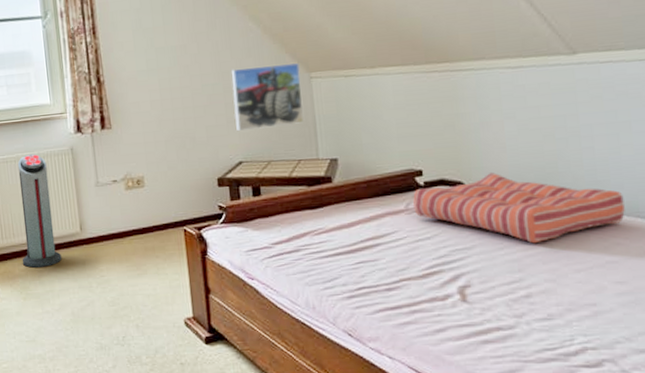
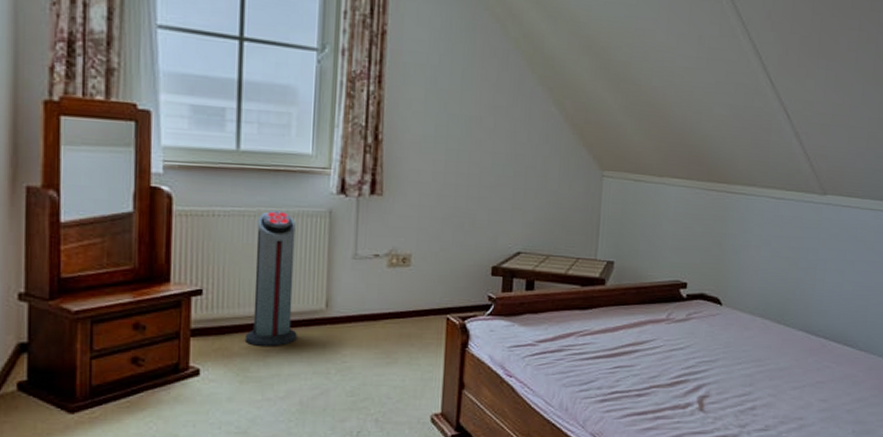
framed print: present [231,63,304,132] -> none [520,153,595,222]
seat cushion: present [413,172,625,244] -> none [674,292,839,361]

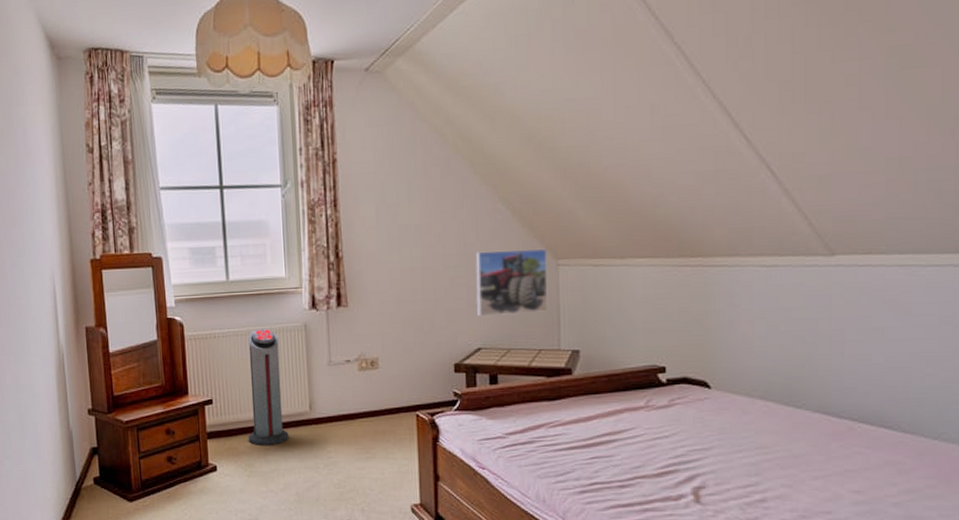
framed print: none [520,153,595,222] -> present [475,249,548,317]

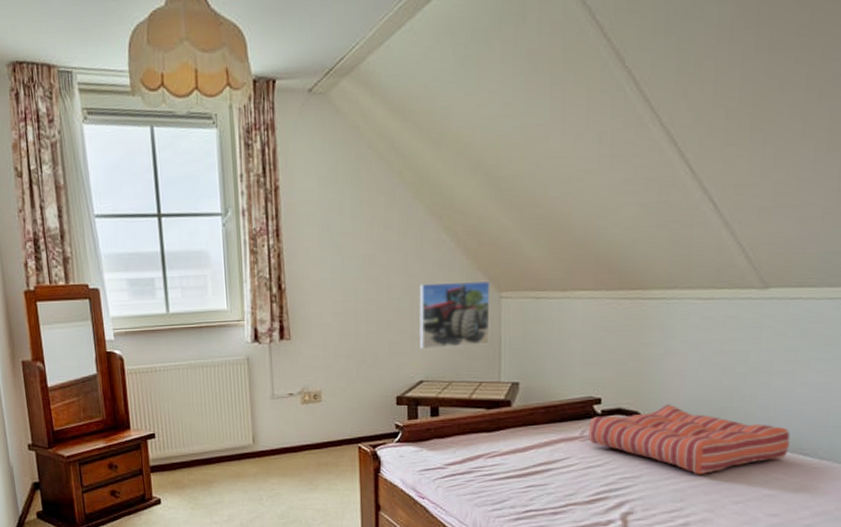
air purifier: present [248,328,289,445] -> none [190,361,232,478]
seat cushion: none [654,373,869,448] -> present [589,404,790,475]

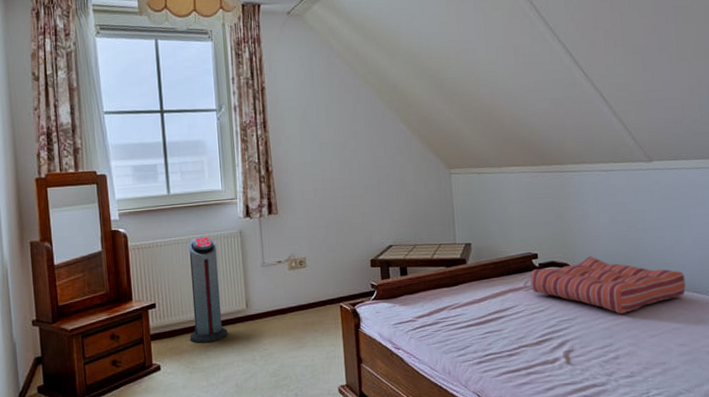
air purifier: none [190,361,232,478] -> present [188,236,228,343]
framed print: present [418,281,492,350] -> none [384,161,445,219]

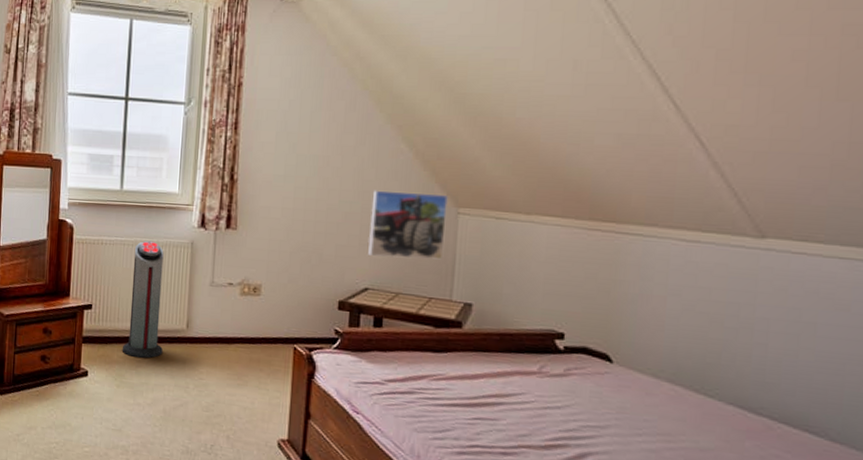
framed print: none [384,161,445,219] -> present [367,190,449,260]
seat cushion: present [530,256,686,315] -> none [548,350,793,437]

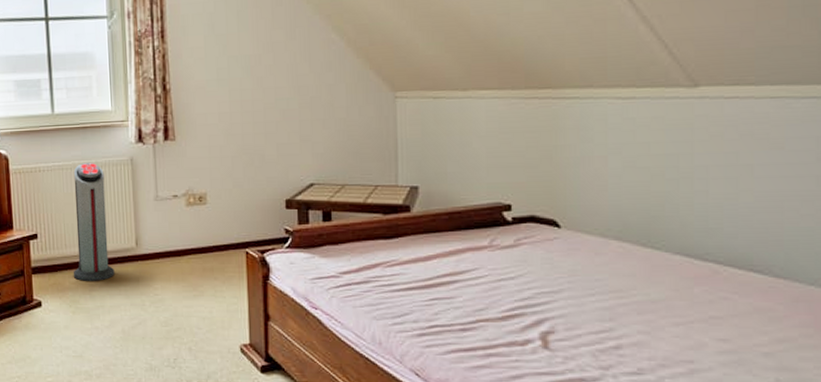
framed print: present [367,190,449,260] -> none [308,81,385,152]

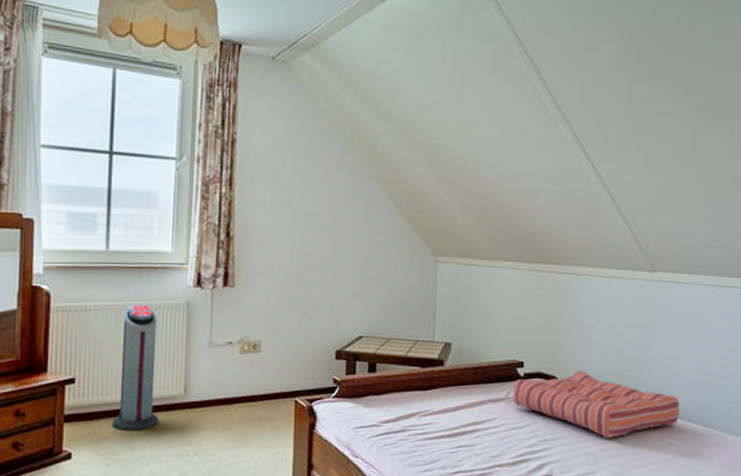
seat cushion: none [499,212,737,292] -> present [513,370,679,439]

